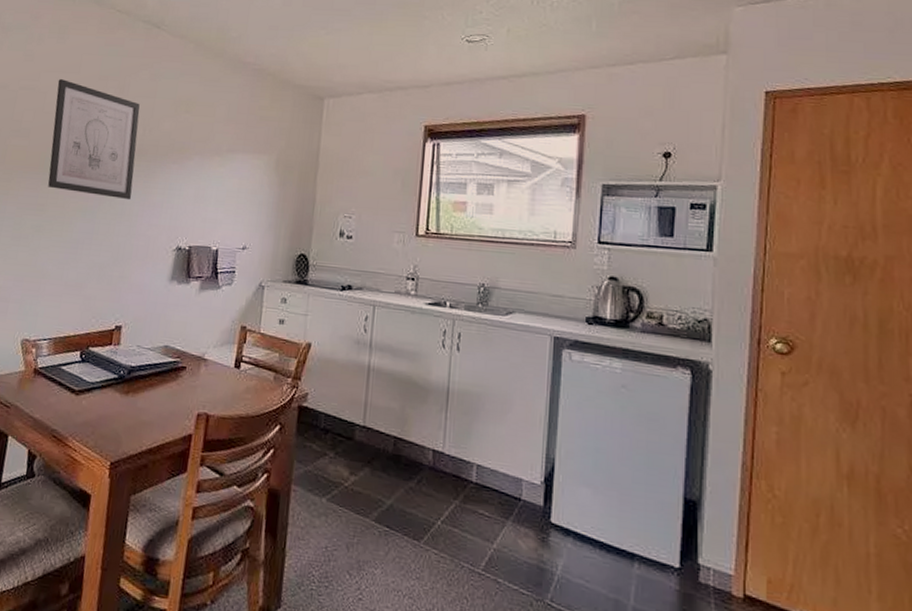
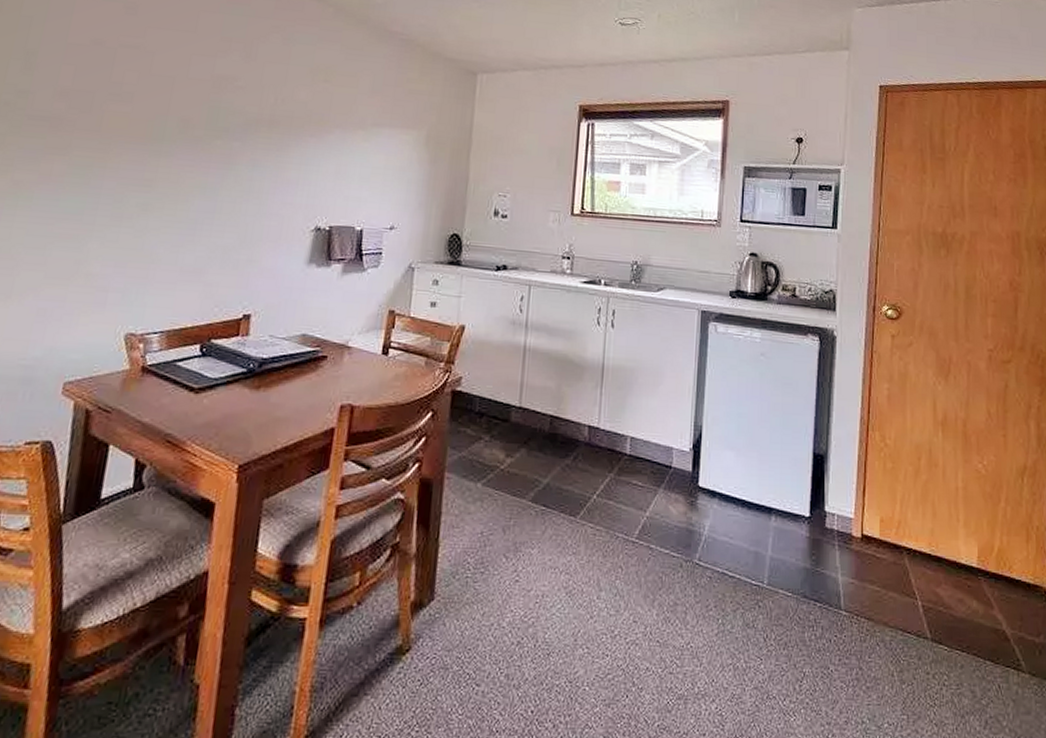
wall art: present [48,79,140,200] -> none [157,37,271,176]

